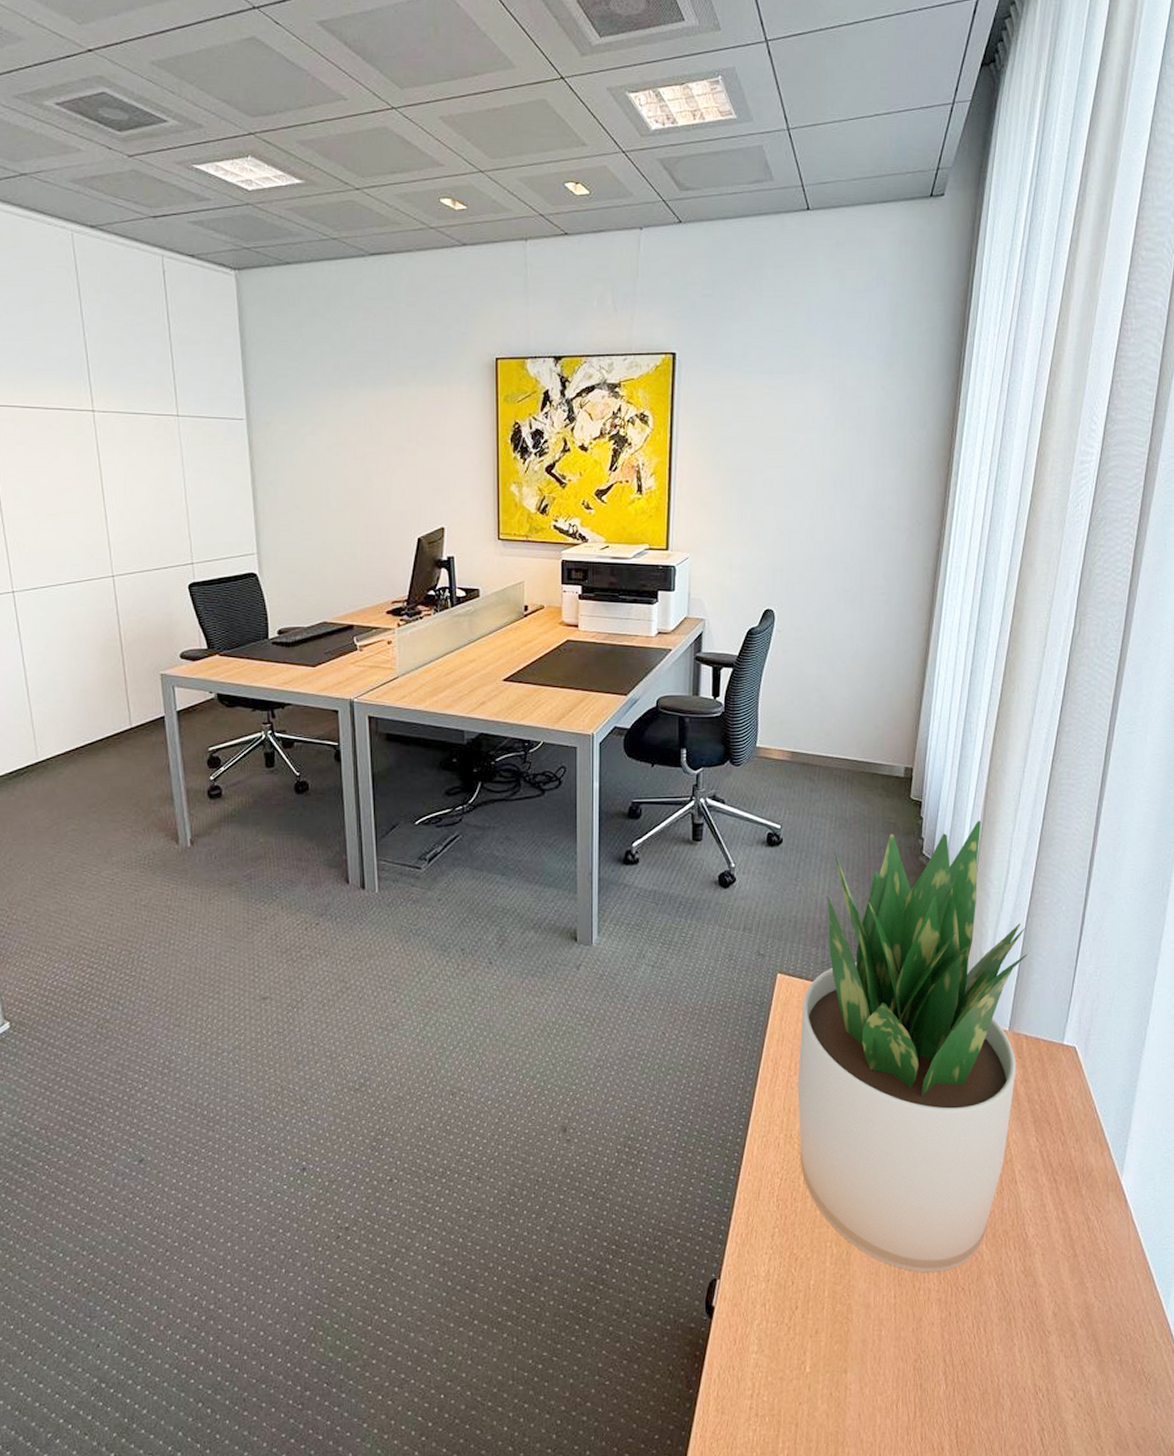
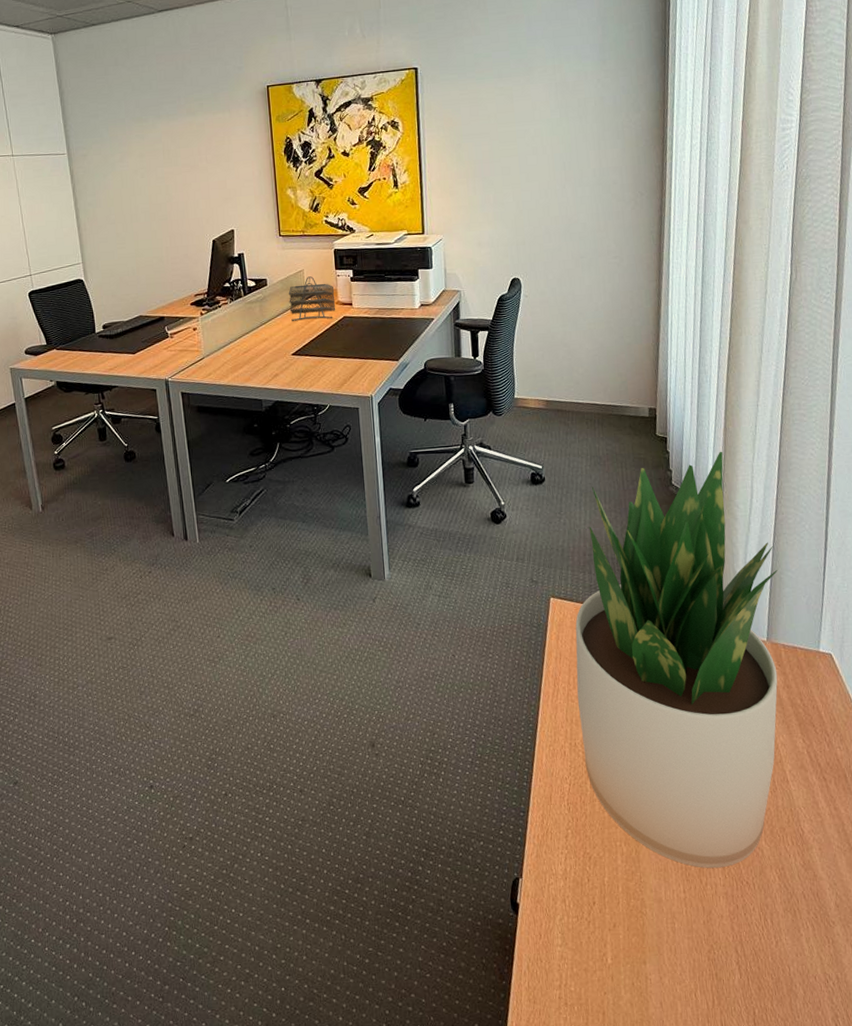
file organizer: none [504,590,559,642] -> present [288,276,336,322]

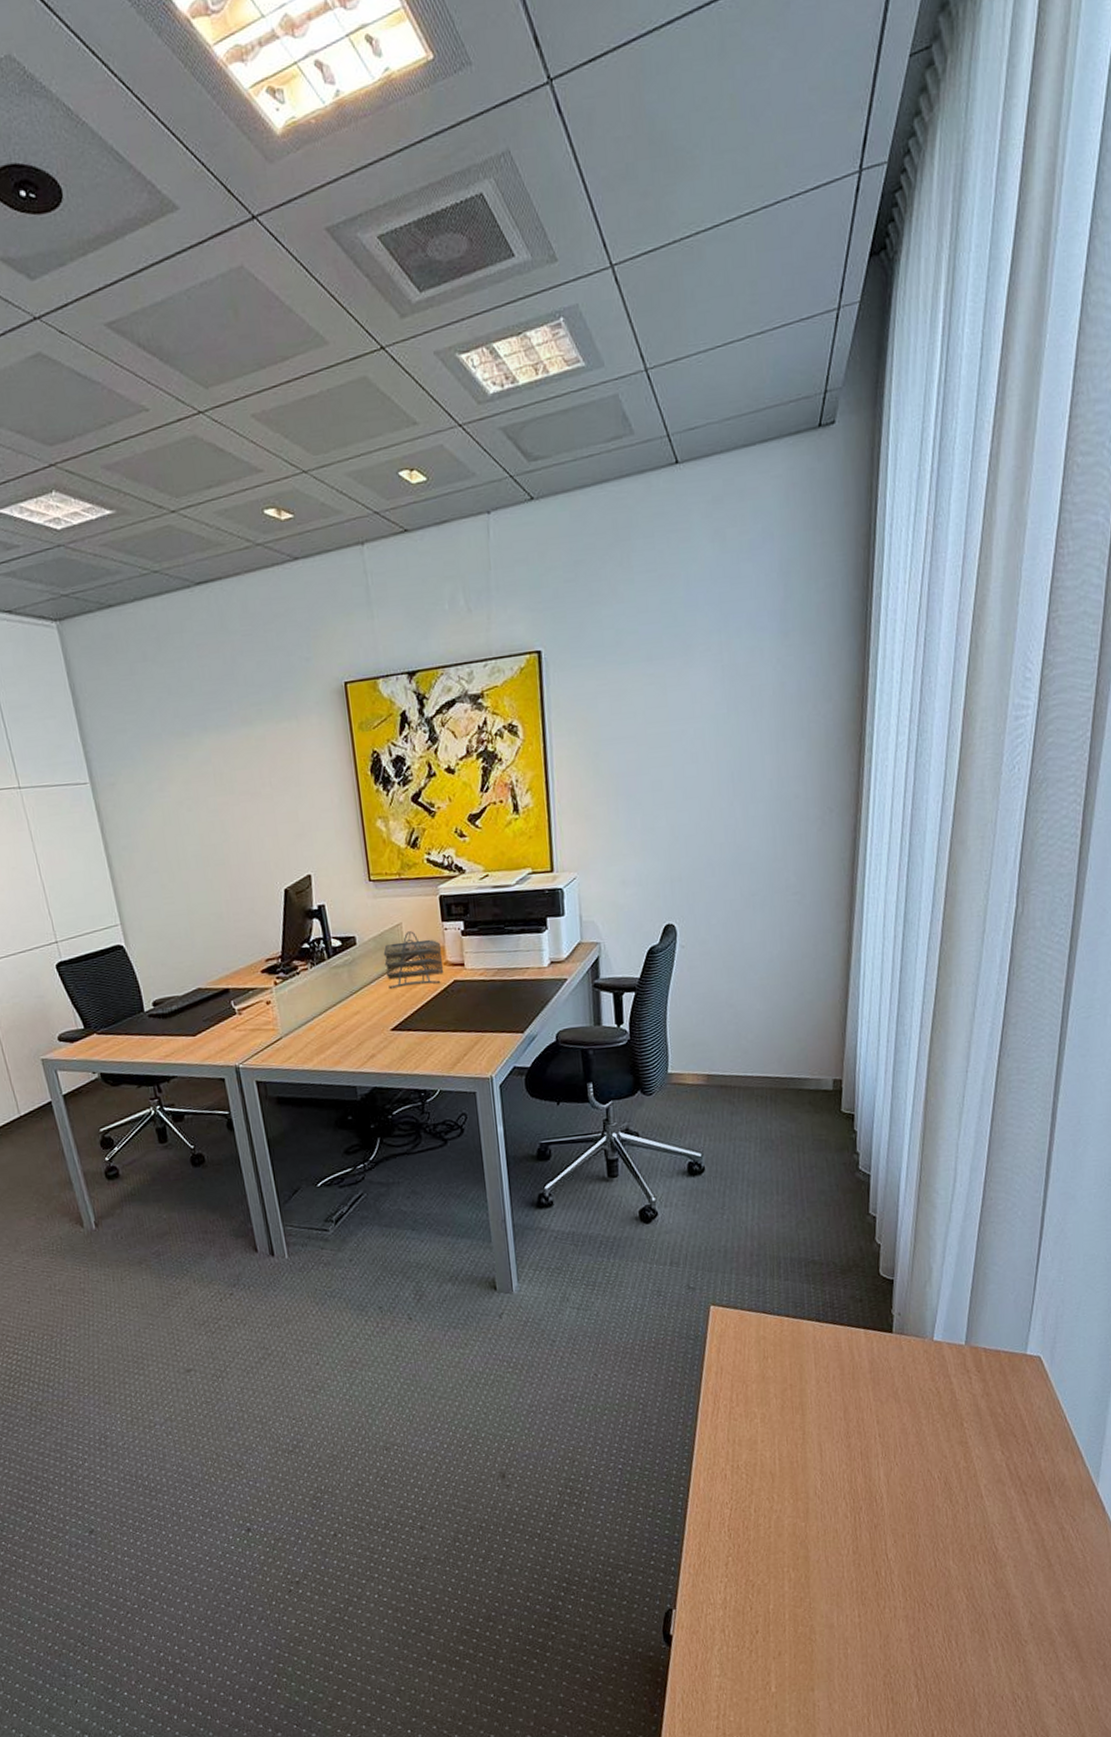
planter: present [575,451,778,869] -> none [739,1128,982,1592]

